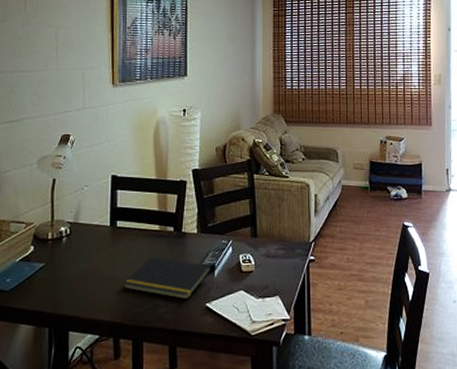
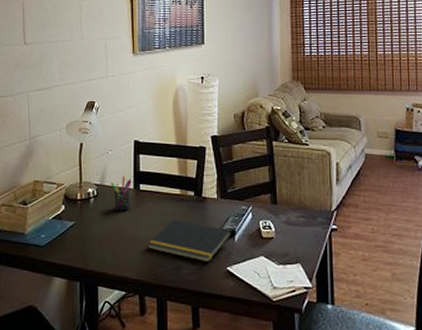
pen holder: none [85,213,108,251] -> present [111,176,132,212]

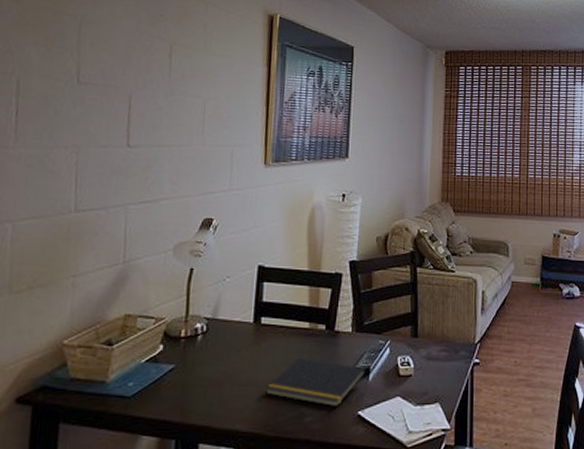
pen holder: present [111,176,132,212] -> none [225,308,252,351]

